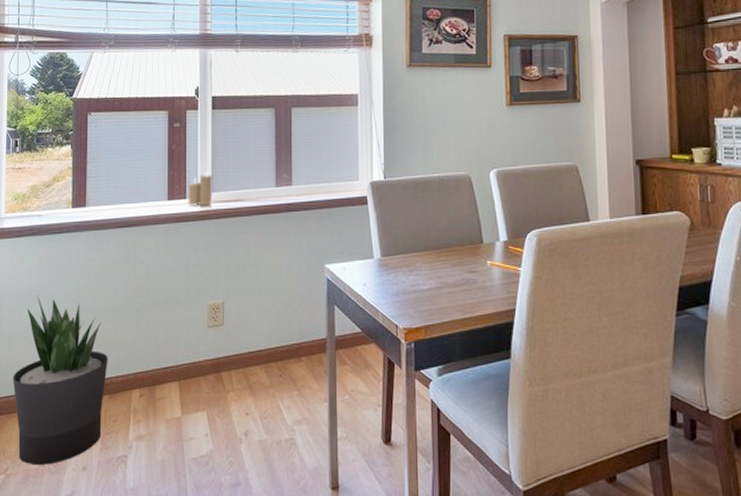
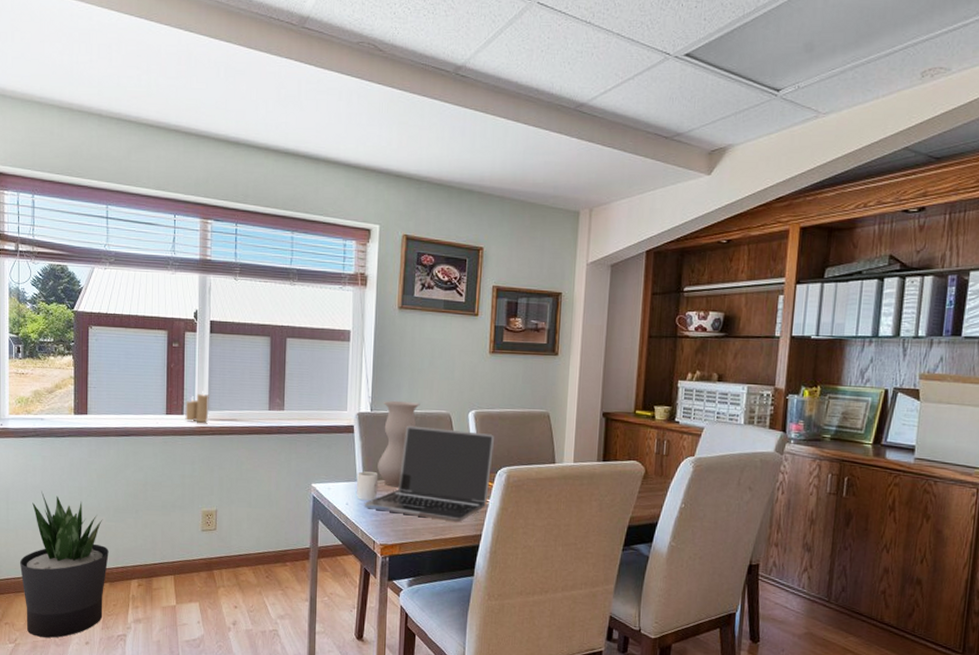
mug: none [374,246,397,279] -> present [357,471,379,501]
laptop: none [383,191,521,297] -> present [364,425,495,523]
vase: none [395,164,437,262] -> present [377,400,420,487]

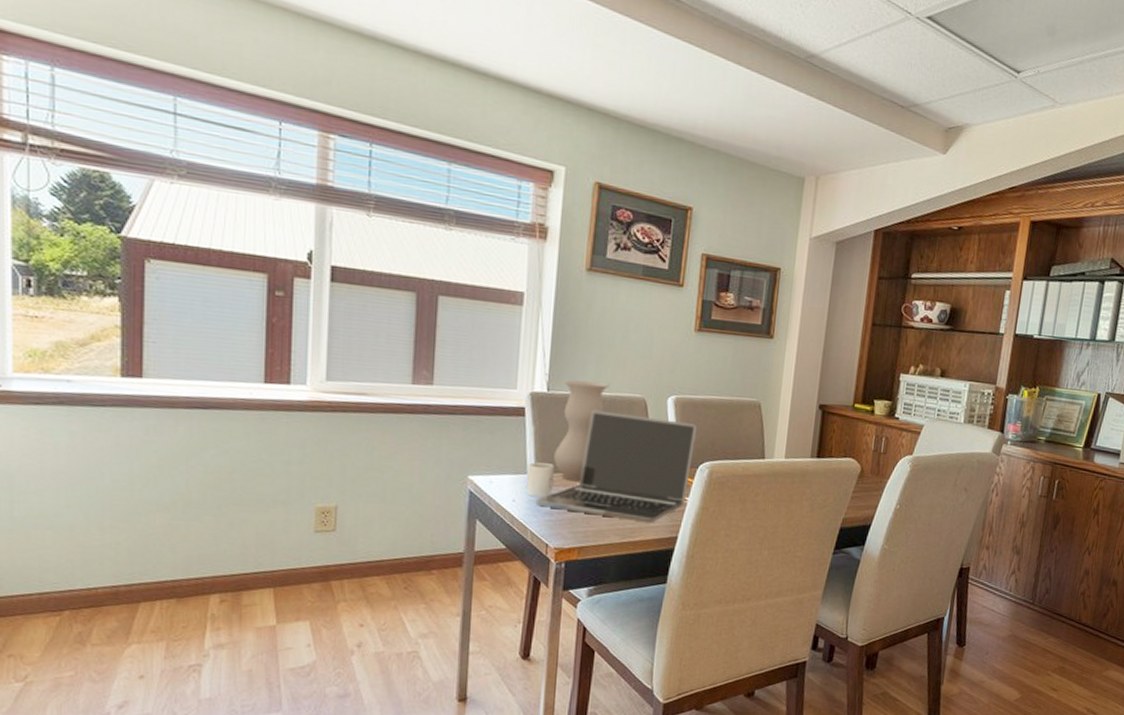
planter: present [19,491,109,638] -> none [31,478,176,672]
candle: present [185,391,209,423] -> none [292,355,328,396]

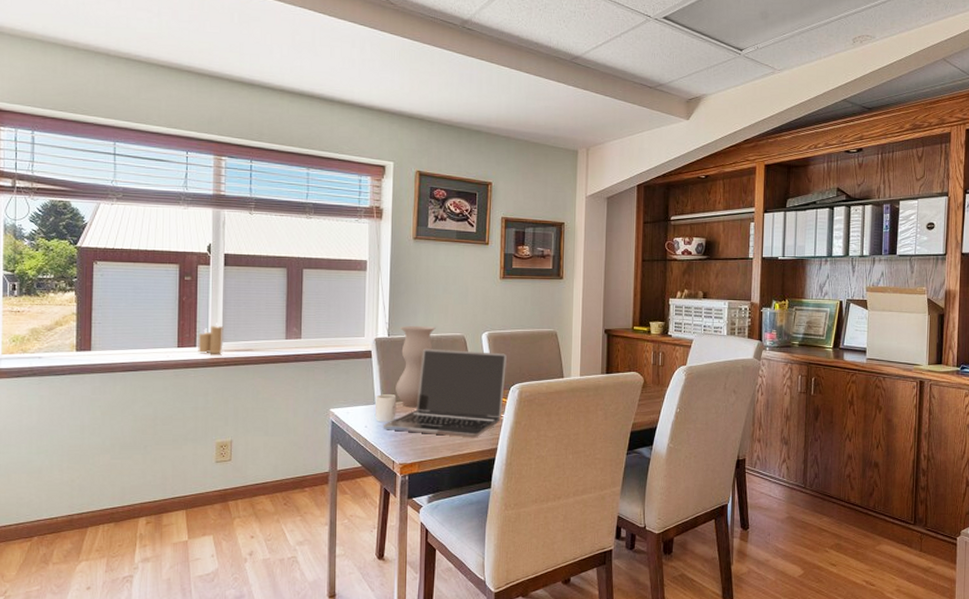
candle: none [292,355,328,396] -> present [198,322,224,354]

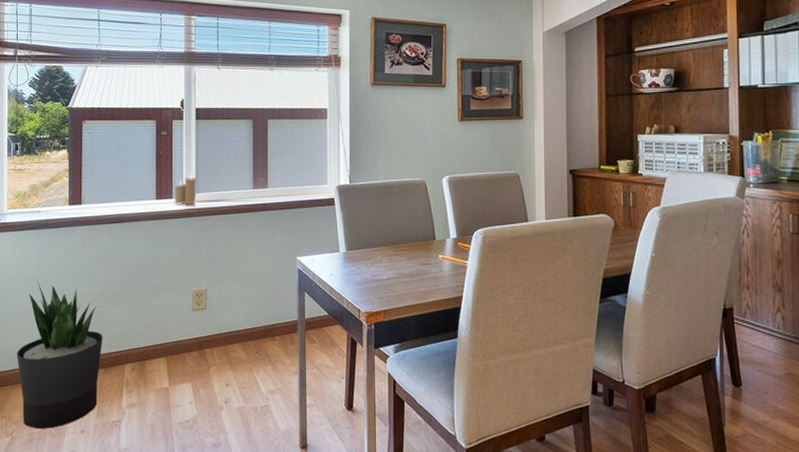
planter: none [11,432,114,586] -> present [16,282,103,429]
mug: present [375,394,397,422] -> none [340,242,360,270]
laptop: present [383,348,508,438] -> none [347,194,469,286]
vase: present [396,325,436,408] -> none [359,171,396,255]

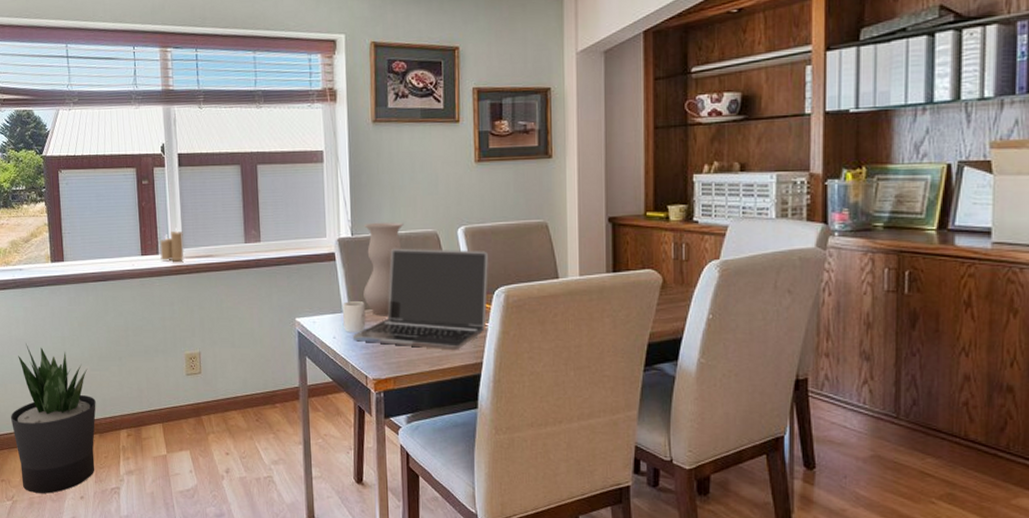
mug: none [340,242,360,270] -> present [343,301,366,332]
laptop: none [347,194,469,286] -> present [352,248,489,351]
vase: none [359,171,396,255] -> present [363,222,404,316]

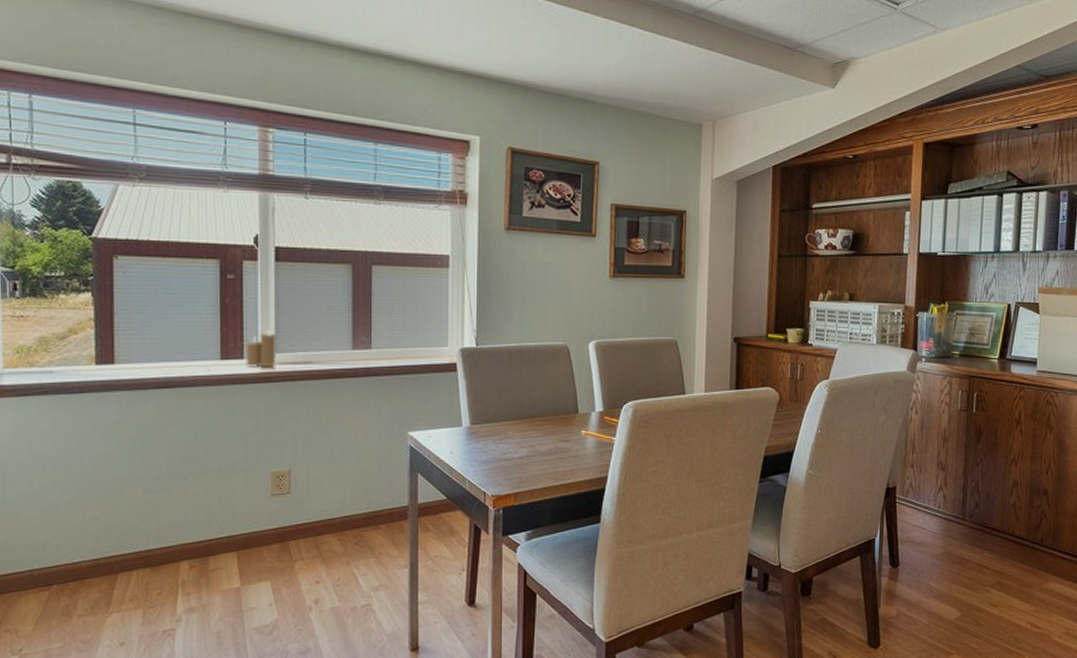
planter: present [10,343,96,494] -> none [23,461,149,643]
mug: present [343,301,366,332] -> none [462,414,488,447]
laptop: present [352,248,489,351] -> none [471,360,619,465]
vase: present [363,222,404,316] -> none [486,333,533,430]

